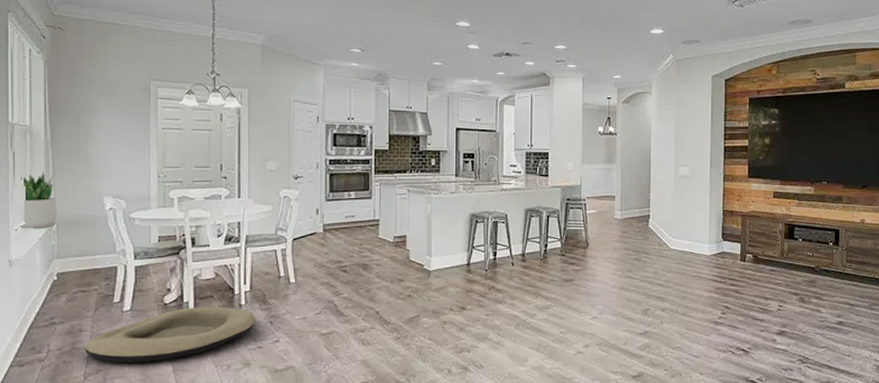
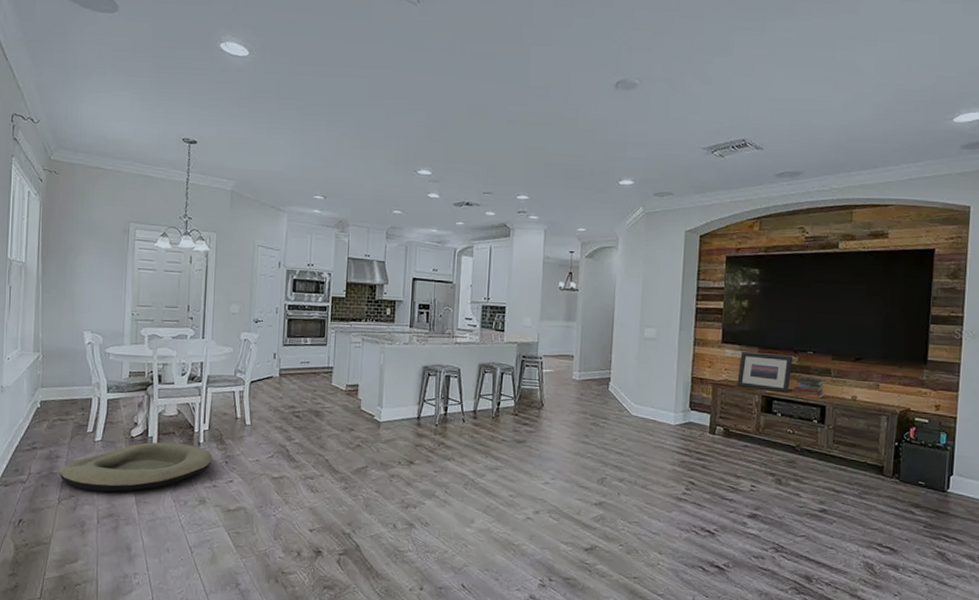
planter: present [17,170,58,229] -> none [9,304,44,359]
picture frame: none [763,185,810,220] -> present [737,352,793,393]
books: none [809,206,838,224] -> present [791,378,825,399]

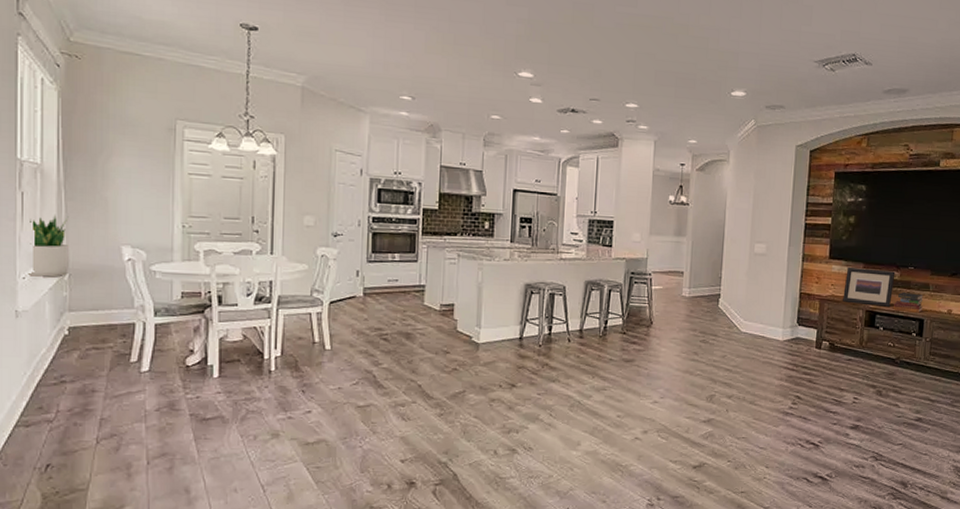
planter: none [9,304,44,359] -> present [25,214,70,278]
dog bed: present [59,442,212,492] -> none [96,371,286,428]

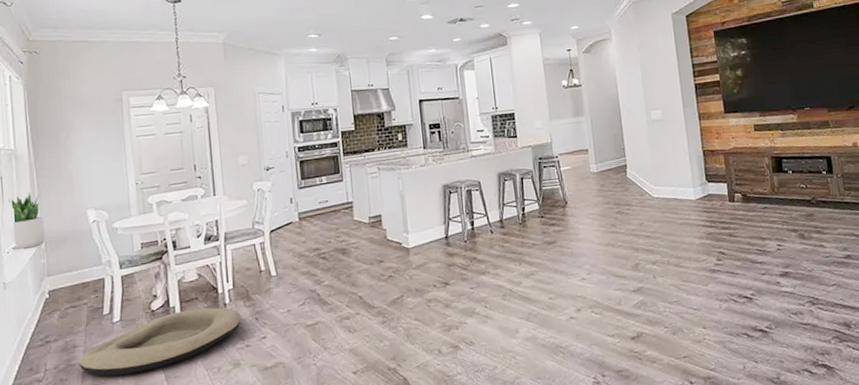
dog bed: none [96,371,286,428] -> present [78,307,241,377]
picture frame: present [843,268,896,308] -> none [744,114,795,153]
books: present [893,292,924,313] -> none [797,132,827,152]

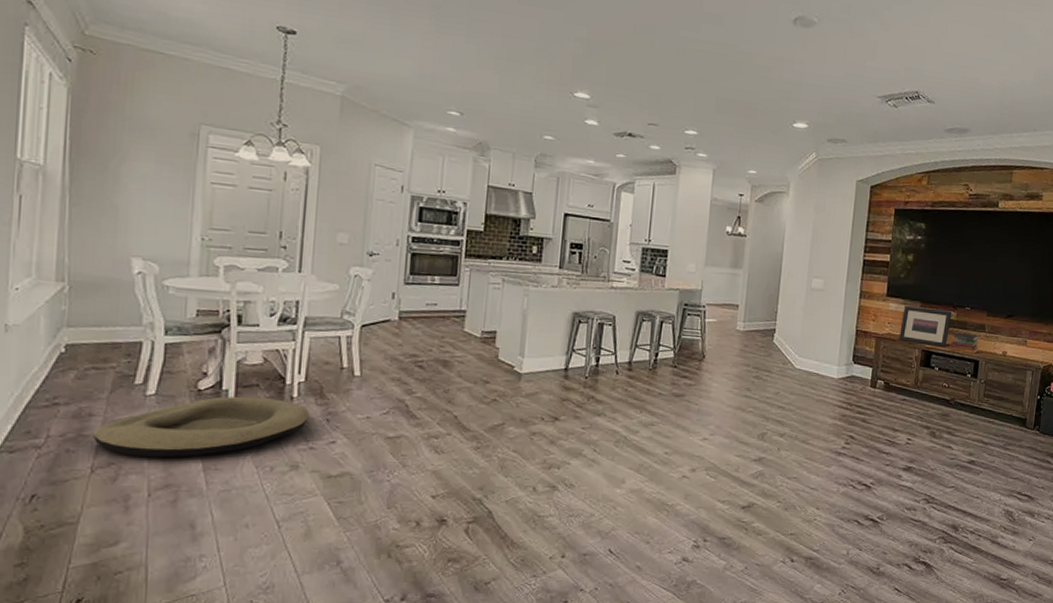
planter: present [9,191,45,251] -> none [18,220,73,290]
picture frame: none [744,114,795,153] -> present [899,306,952,348]
books: none [797,132,827,152] -> present [948,333,979,354]

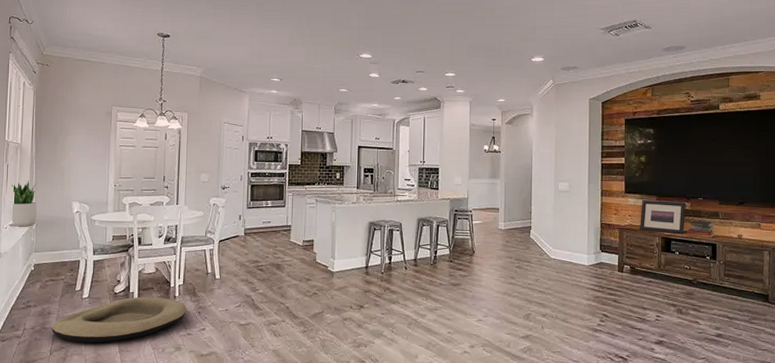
planter: none [18,220,73,290] -> present [7,180,38,228]

